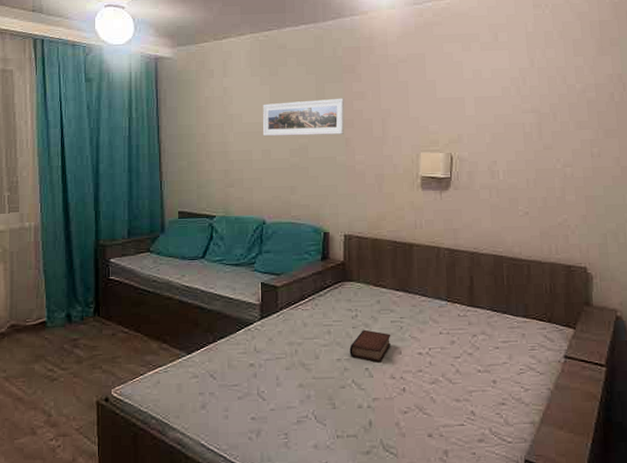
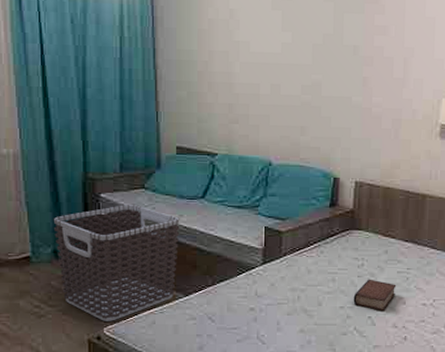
clothes hamper: none [67,268,182,383] -> present [53,205,180,321]
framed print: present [262,98,345,137] -> none [272,31,365,73]

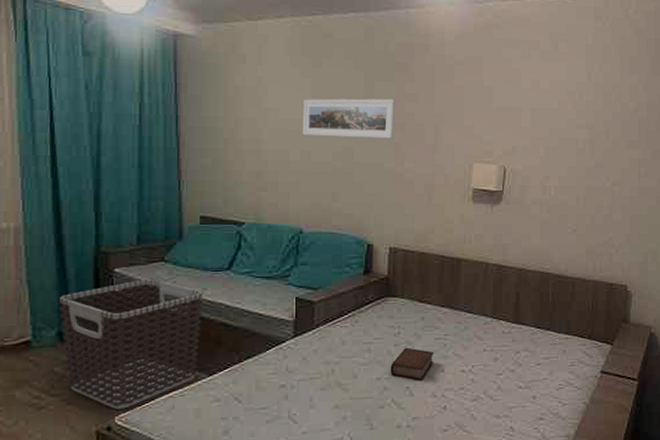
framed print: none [272,31,365,73] -> present [302,98,396,139]

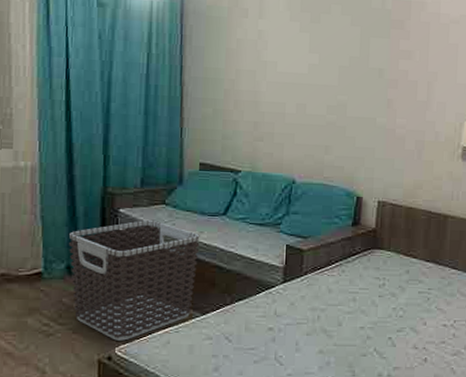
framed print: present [302,98,396,139] -> none [298,53,390,95]
book: present [390,347,434,381] -> none [374,299,418,332]

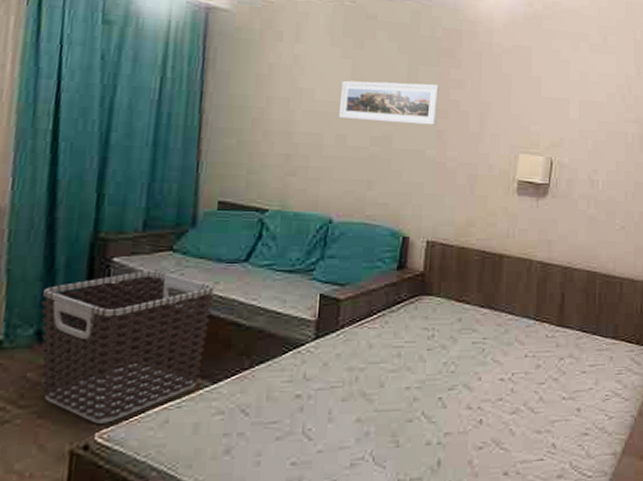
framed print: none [298,53,390,95] -> present [338,80,440,125]

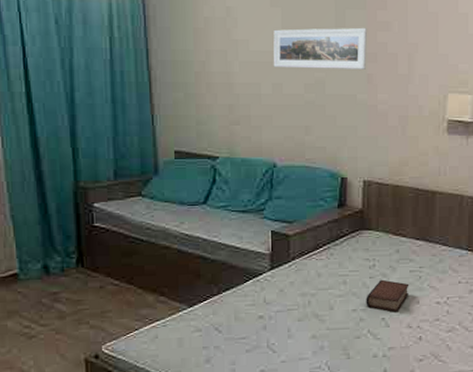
clothes hamper: present [41,271,215,424] -> none [42,214,181,339]
book: none [421,352,471,391] -> present [366,279,409,312]

